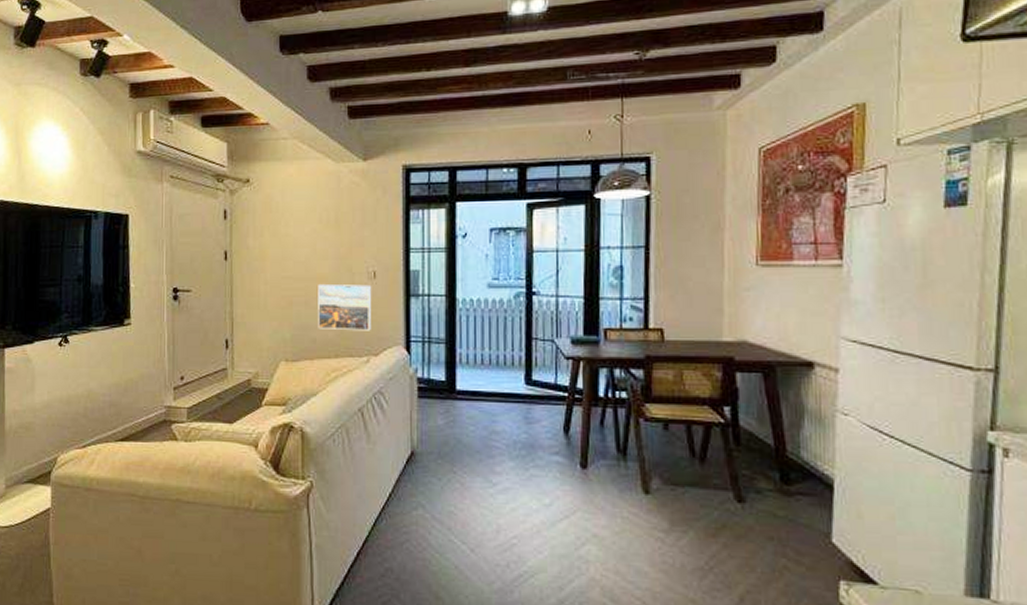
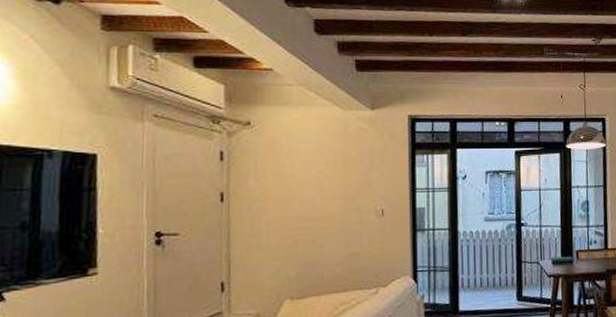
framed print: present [318,284,371,331] -> none [325,222,379,266]

